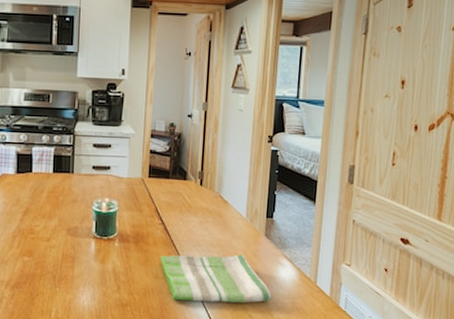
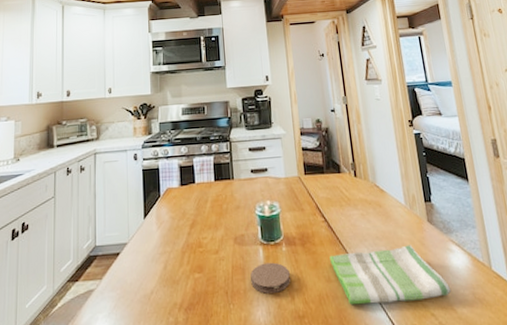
coaster: none [79,255,119,282] -> present [250,262,290,294]

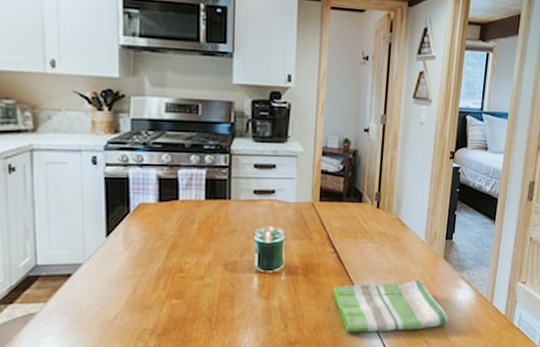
coaster: present [250,262,290,294] -> none [240,291,286,321]

